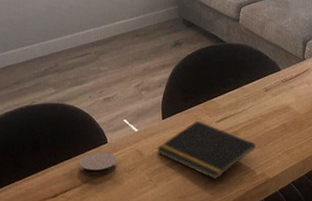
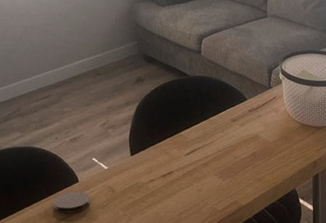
notepad: present [156,120,256,180] -> none [127,154,227,211]

